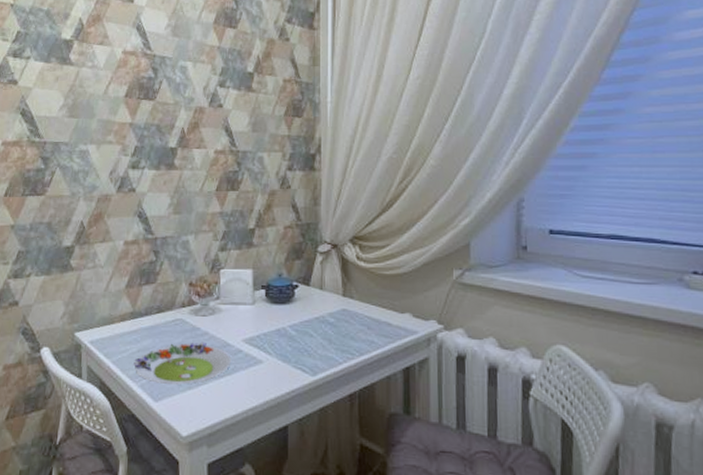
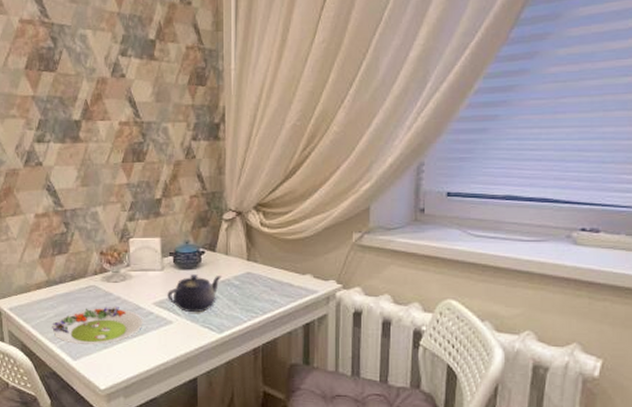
teapot: none [258,310,316,352] -> present [167,274,221,313]

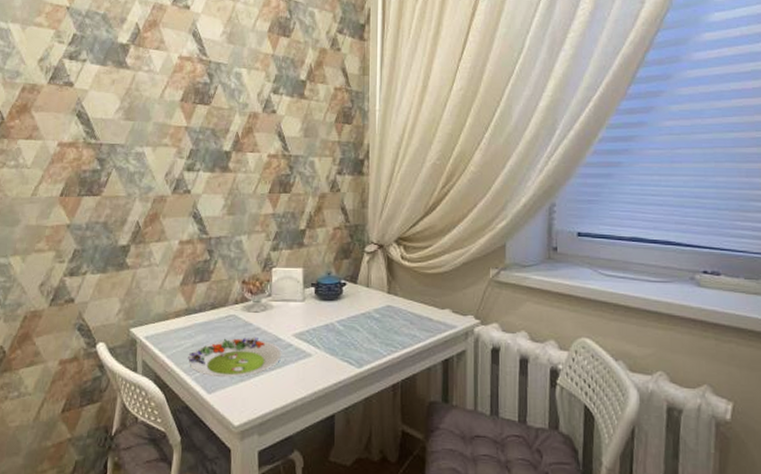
teapot: present [167,274,221,313] -> none [307,306,362,346]

